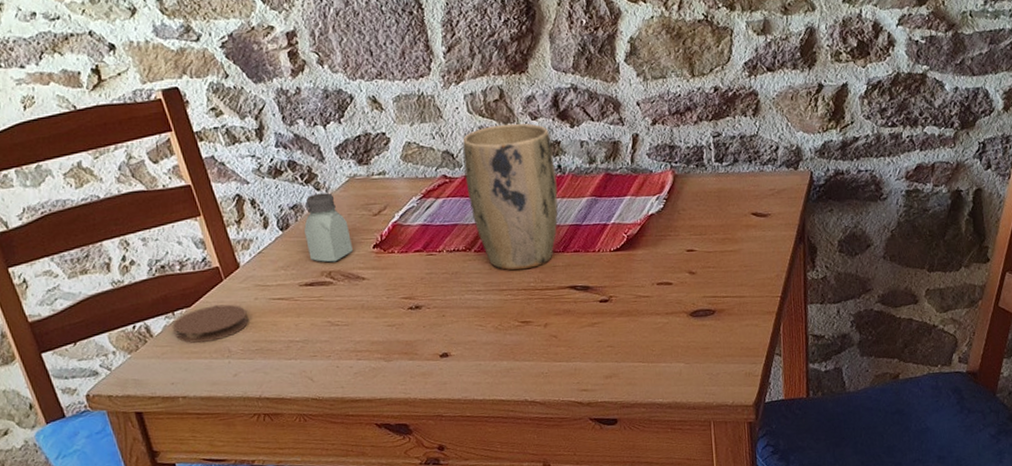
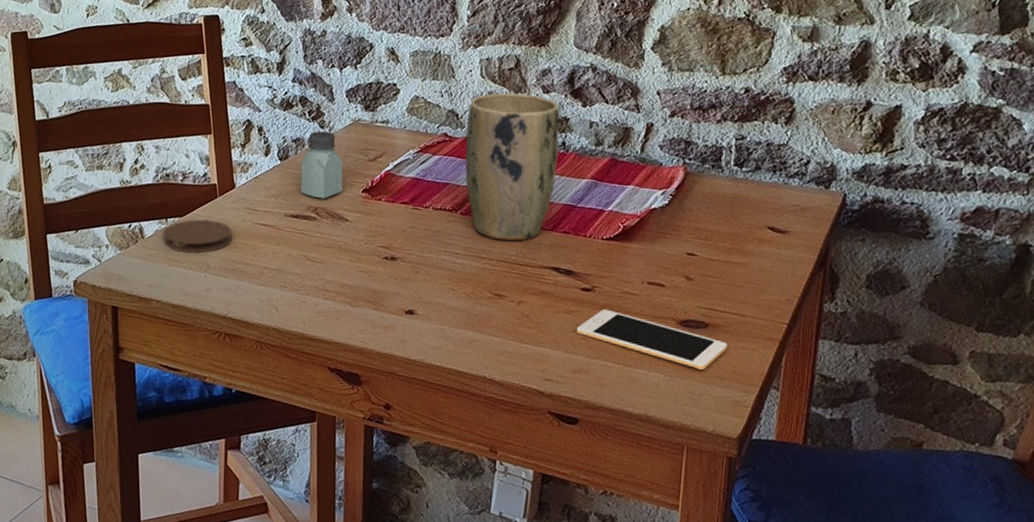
cell phone: none [601,315,734,352] -> present [576,308,728,370]

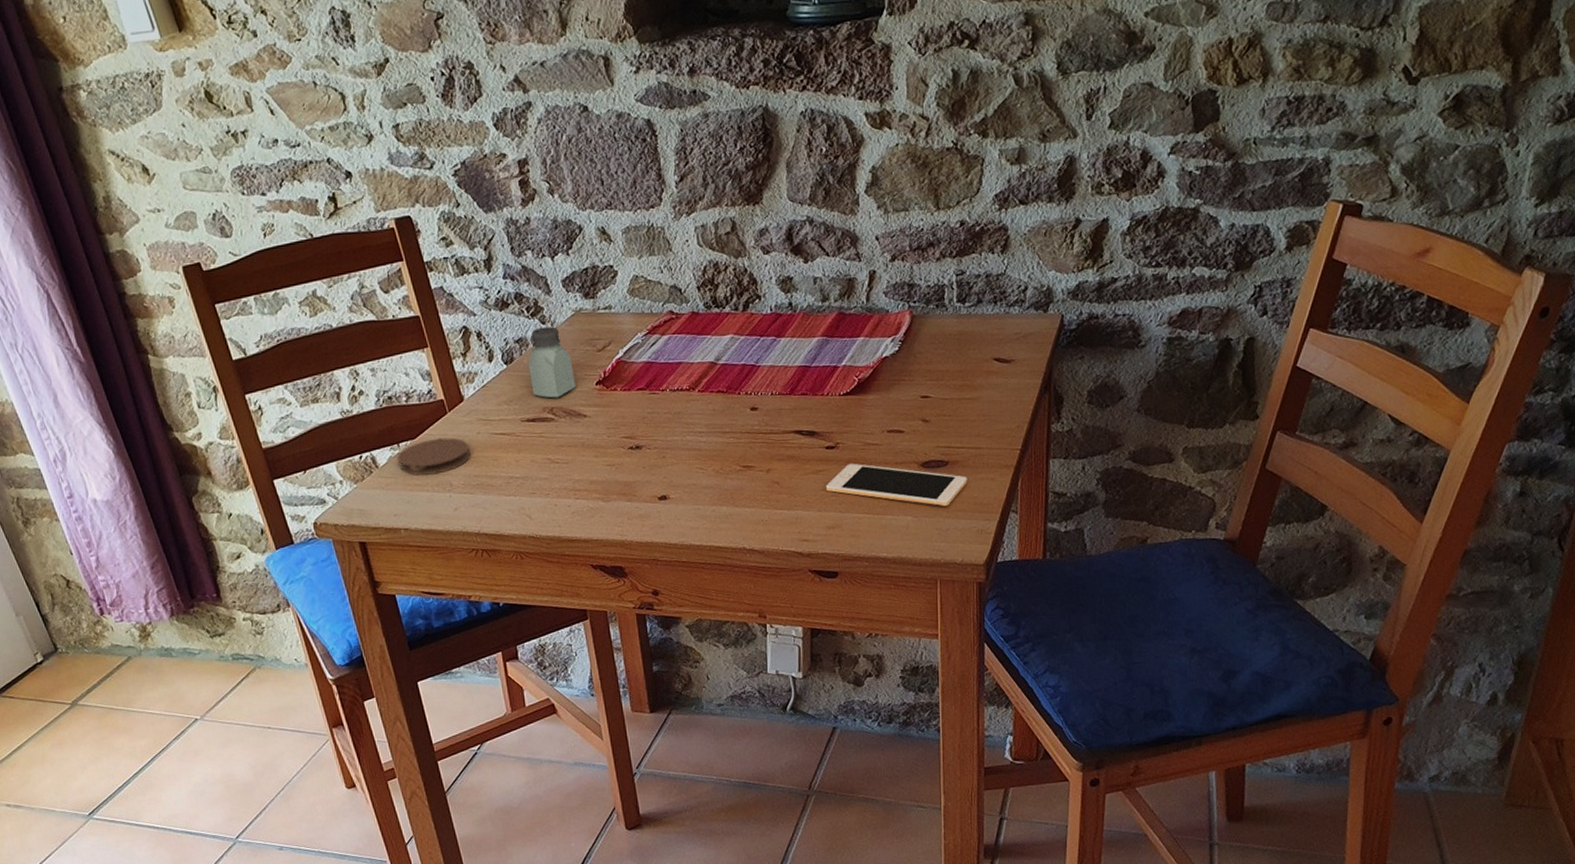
plant pot: present [465,93,560,241] -> none [690,257,787,412]

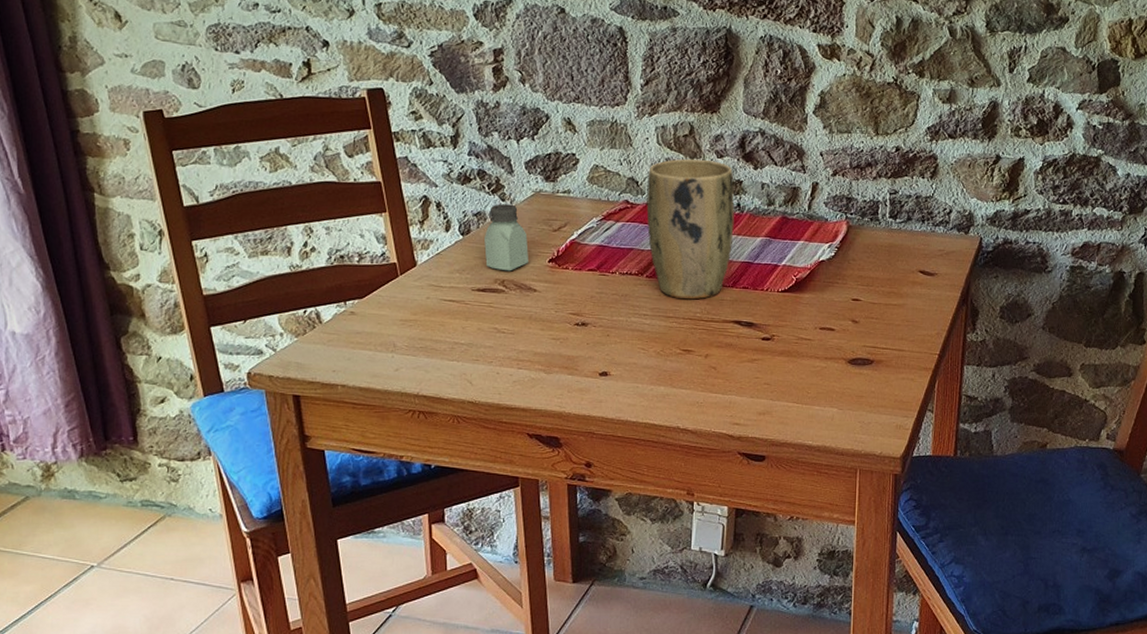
coaster: present [397,437,471,475] -> none [342,300,418,334]
plant pot: none [690,257,787,412] -> present [646,158,735,300]
cell phone: present [825,463,967,506] -> none [759,355,890,401]

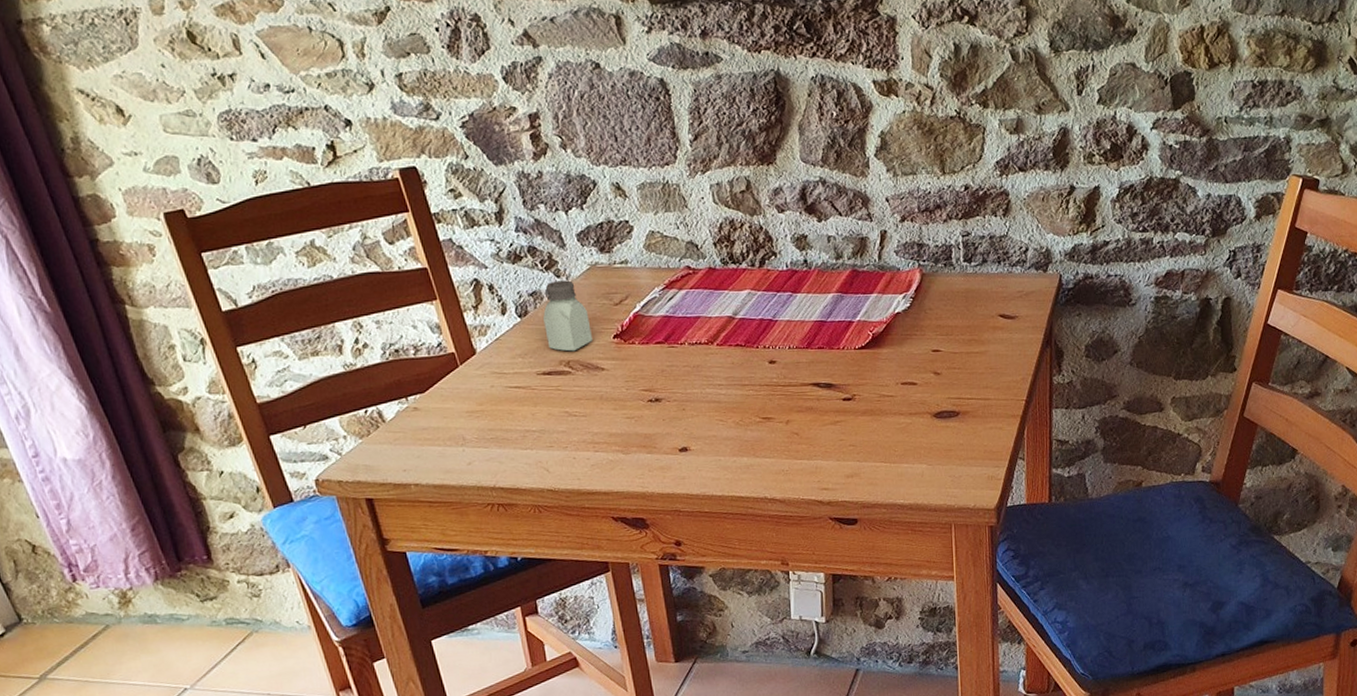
plant pot: present [646,158,735,300] -> none [707,215,803,366]

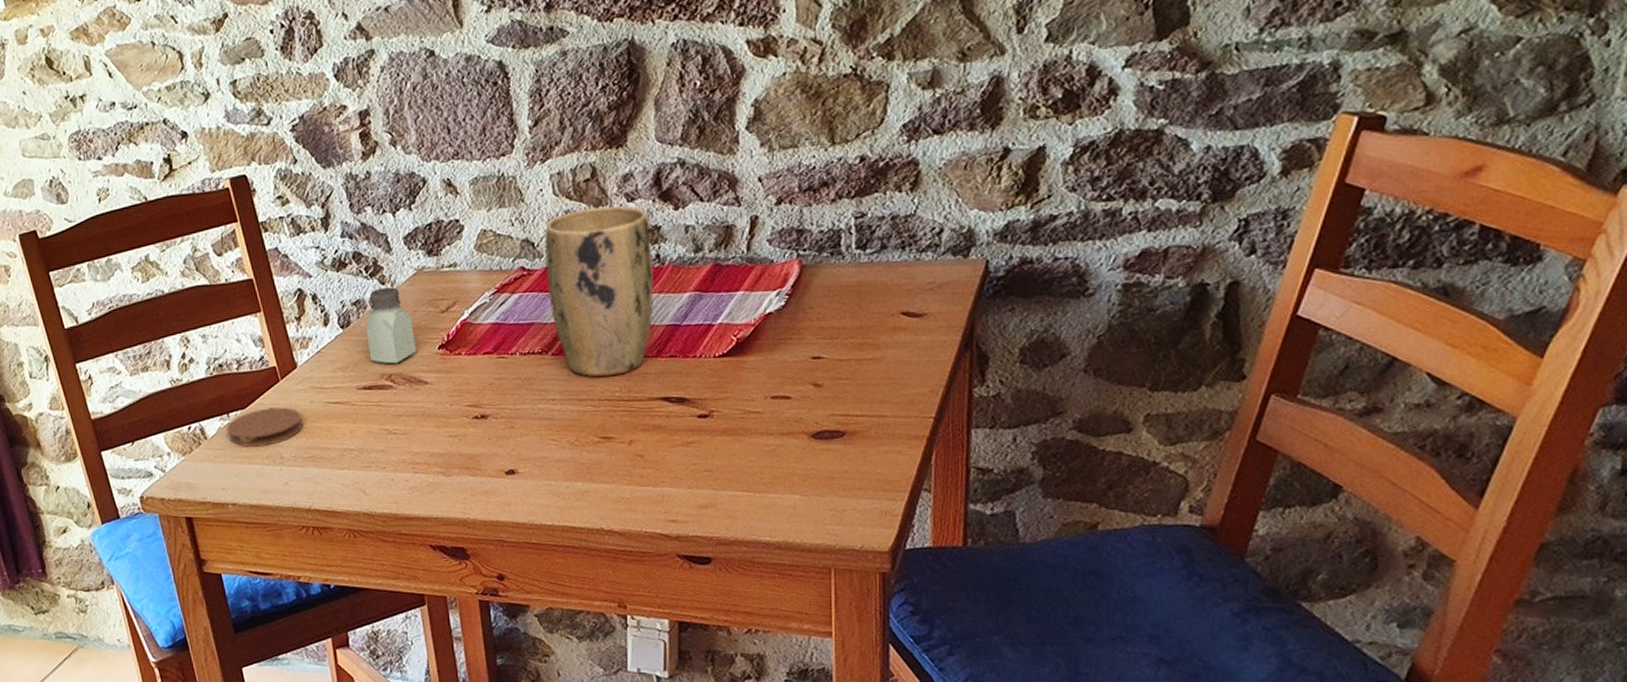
coaster: none [405,391,485,430] -> present [226,407,303,447]
plant pot: none [707,215,803,366] -> present [544,205,654,378]

